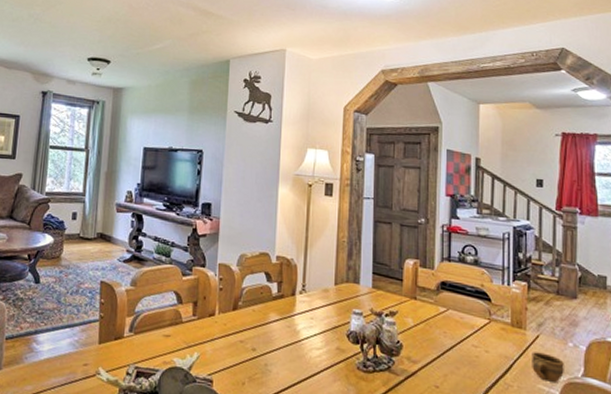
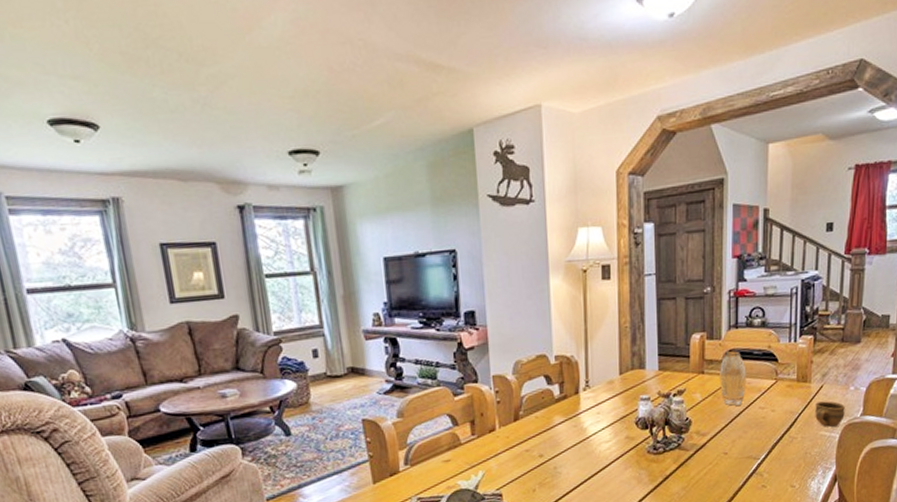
vase: none [432,282,459,339] -> present [720,351,747,406]

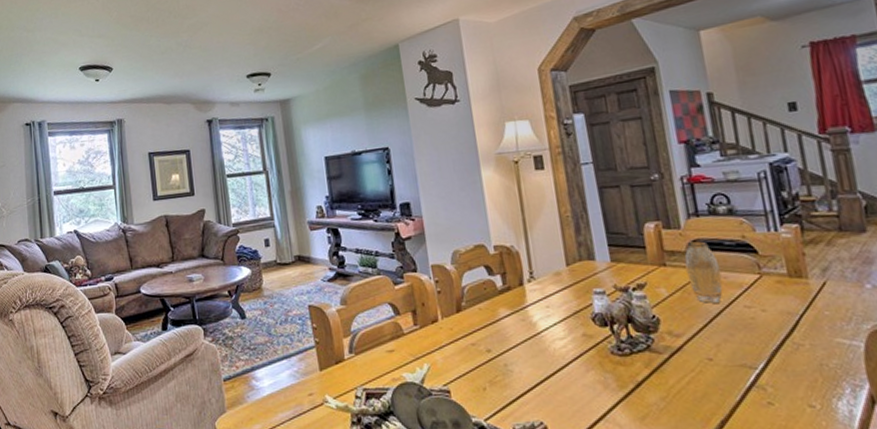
cup: present [815,401,845,427] -> none [820,301,867,333]

